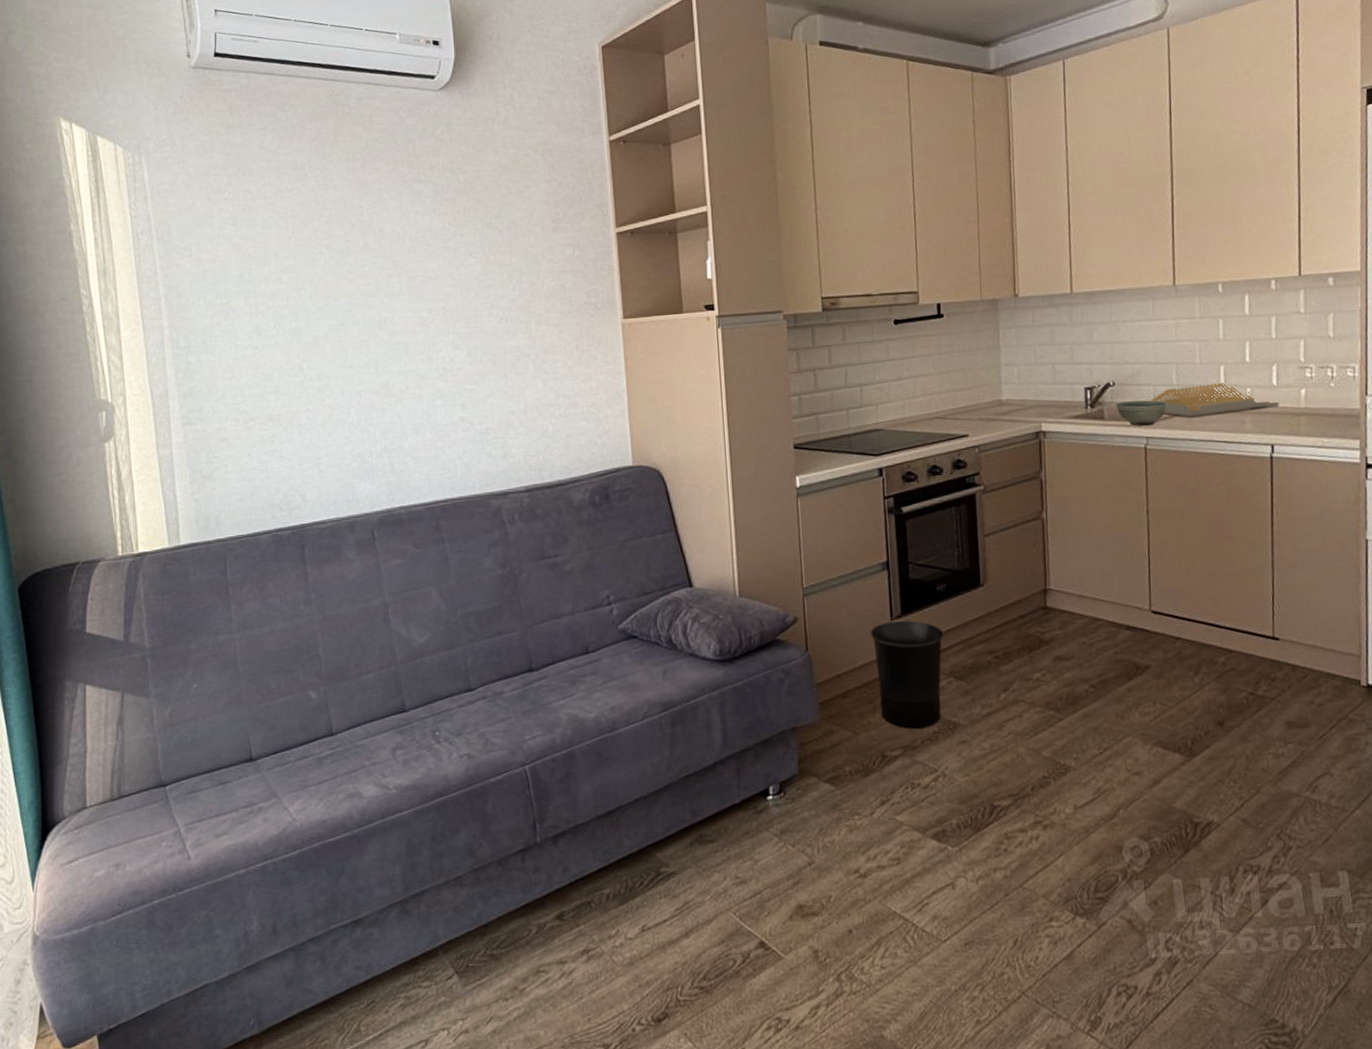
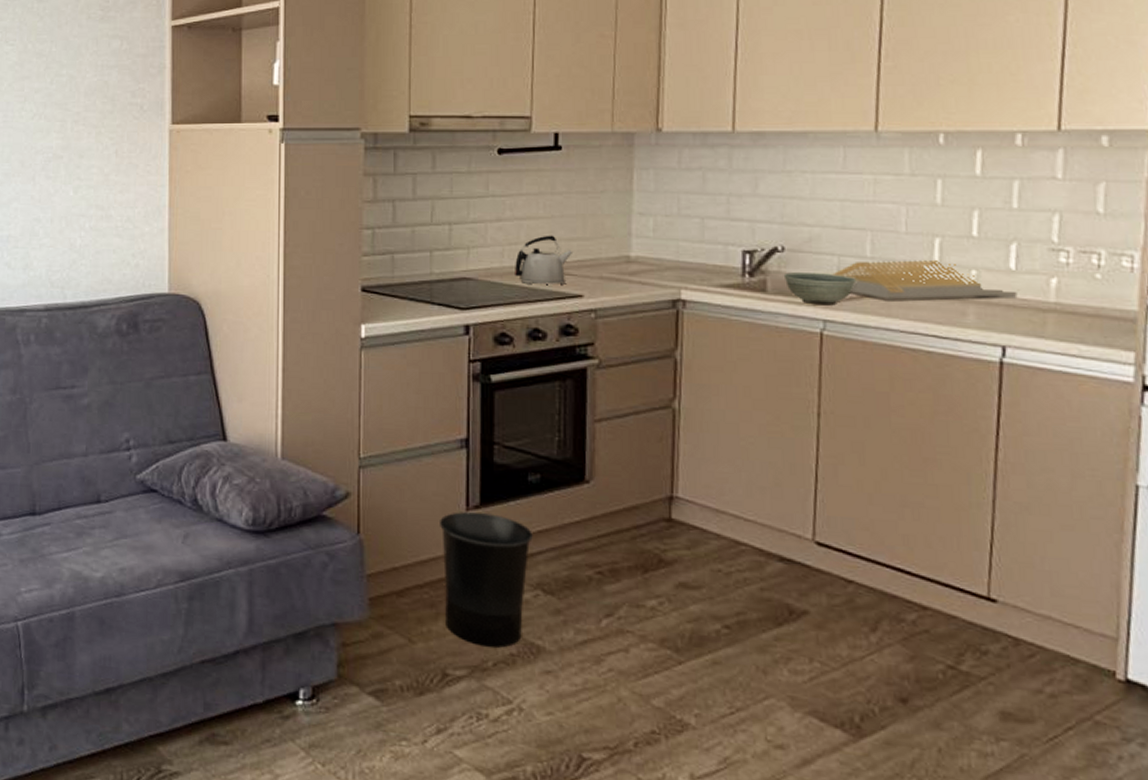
kettle: none [914,388,959,430] -> present [513,235,574,285]

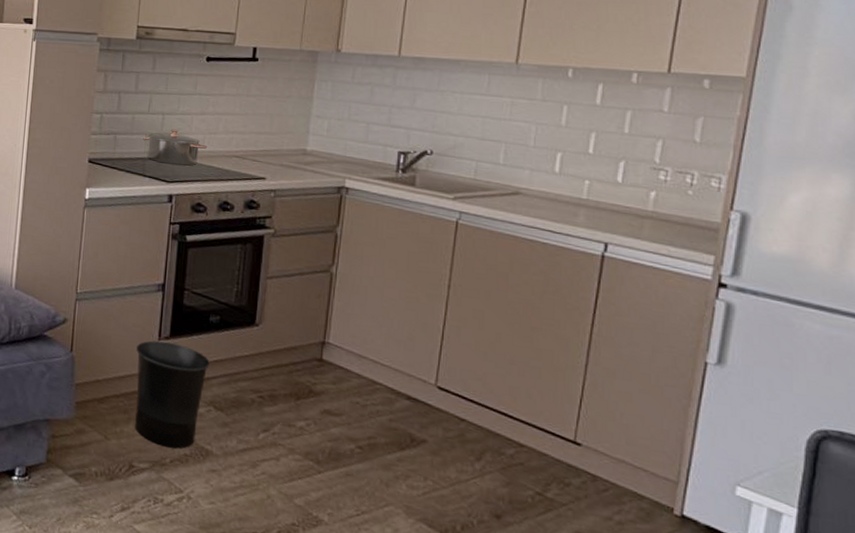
cooking pot: none [425,242,507,288] -> present [141,129,207,166]
kettle: present [513,235,574,285] -> none [211,128,261,168]
bowl: present [783,272,857,306] -> none [430,171,490,201]
dish rack: present [832,259,1019,303] -> none [470,167,623,206]

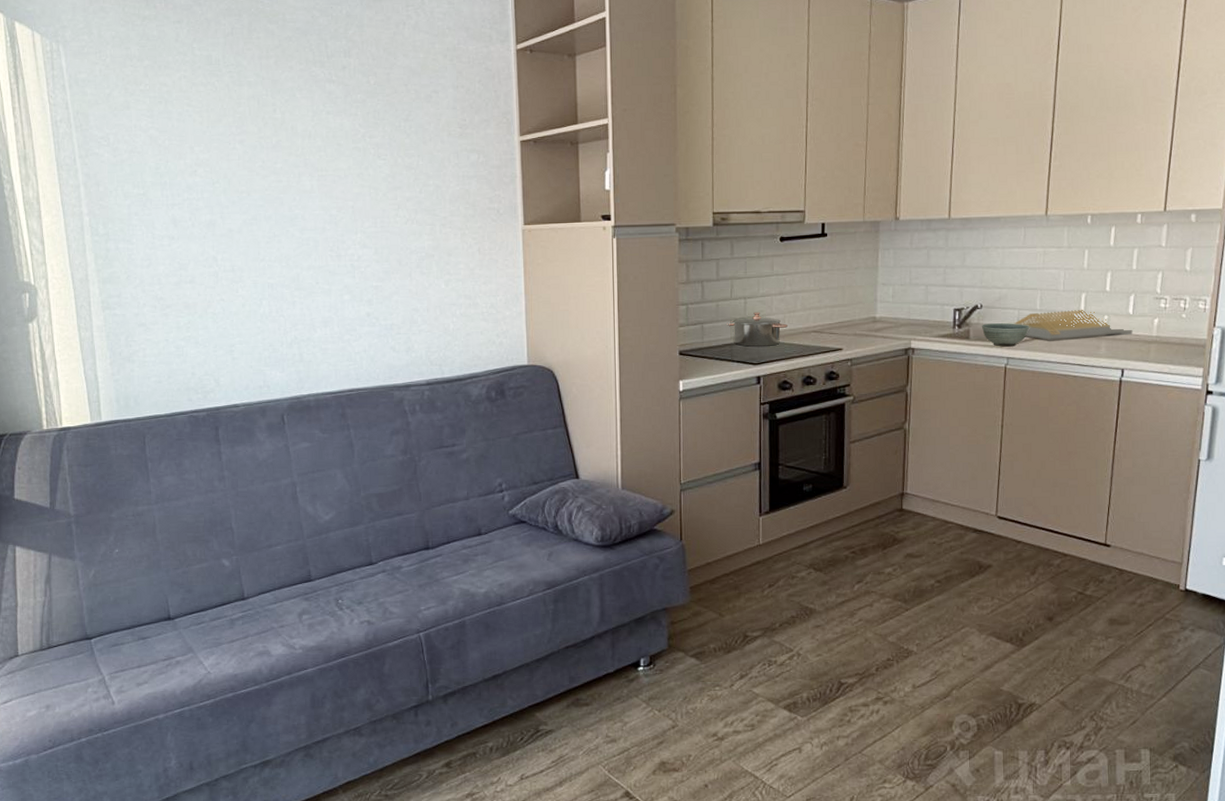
waste bin: present [135,340,210,448] -> none [740,517,807,613]
bowl: none [430,171,490,201] -> present [981,323,1030,347]
dish rack: none [470,167,623,206] -> present [1014,309,1134,342]

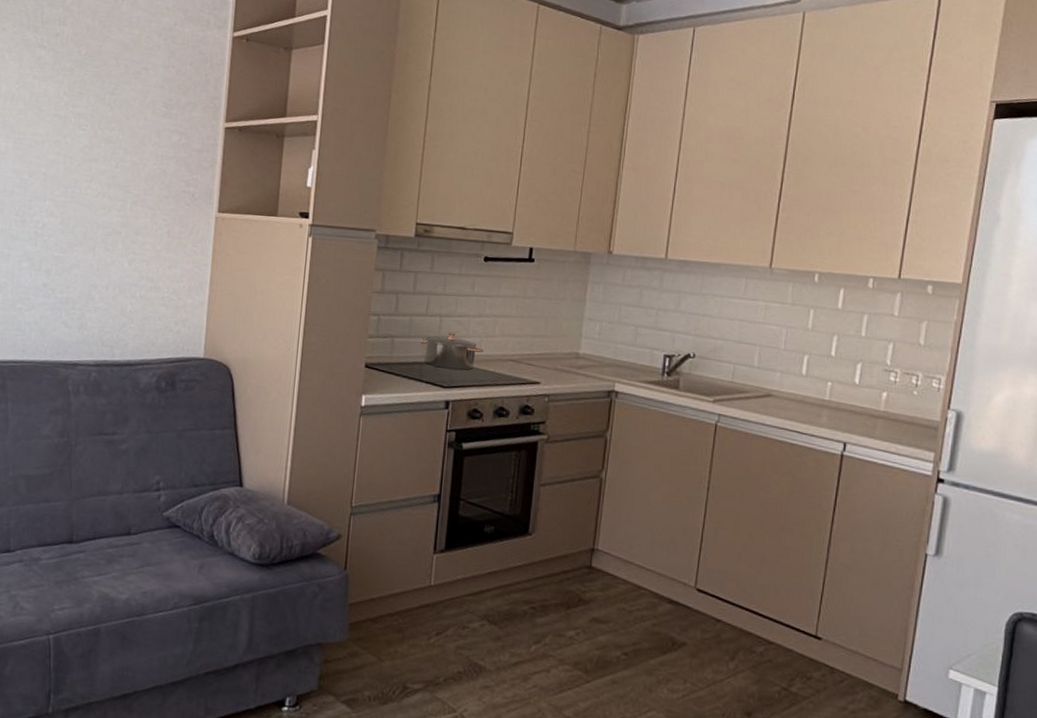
bowl: present [981,323,1030,347] -> none [692,375,746,403]
dish rack: present [1014,309,1134,342] -> none [728,370,860,407]

